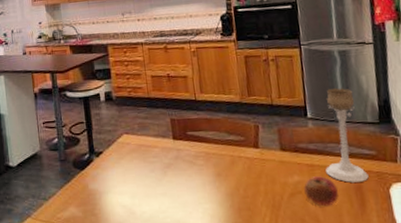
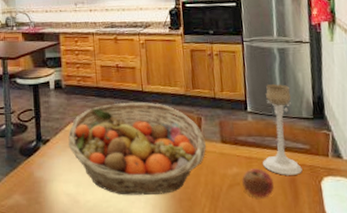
fruit basket: none [121,111,266,206] -> present [68,102,207,195]

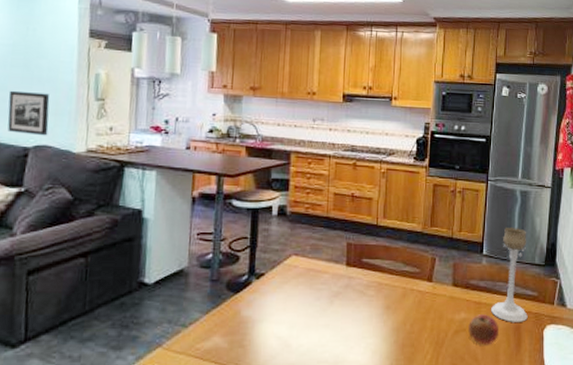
fruit basket: present [68,102,207,195] -> none [286,236,438,340]

